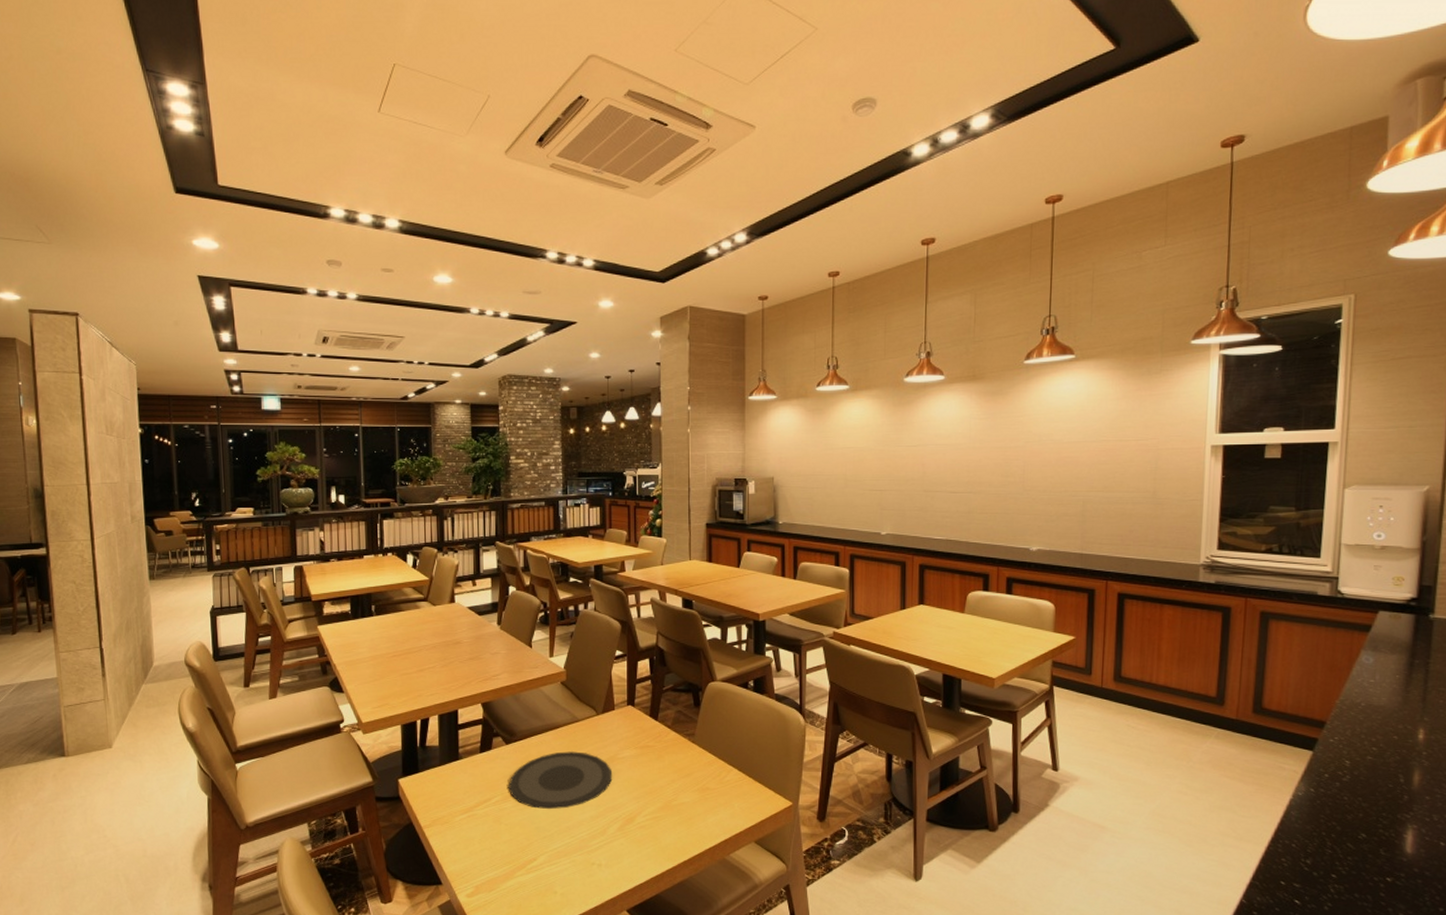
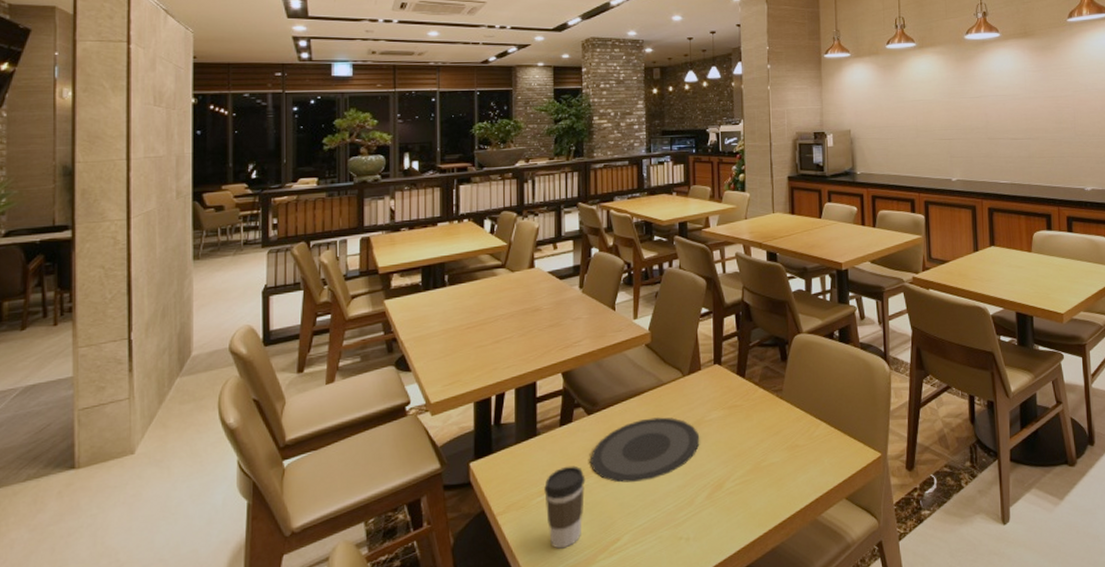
coffee cup: none [466,789,504,863] -> present [544,465,586,549]

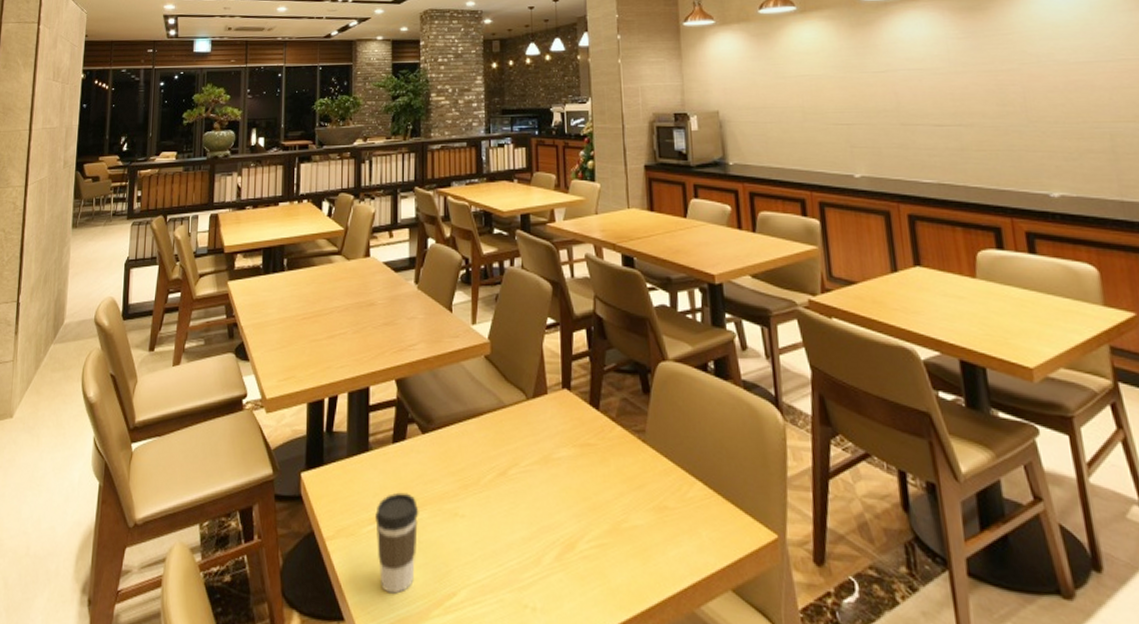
plate: present [590,417,699,483] -> none [425,446,546,525]

